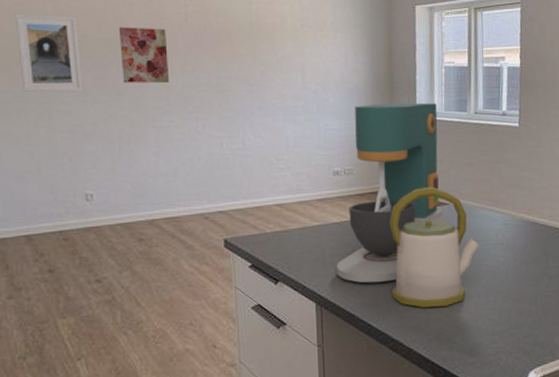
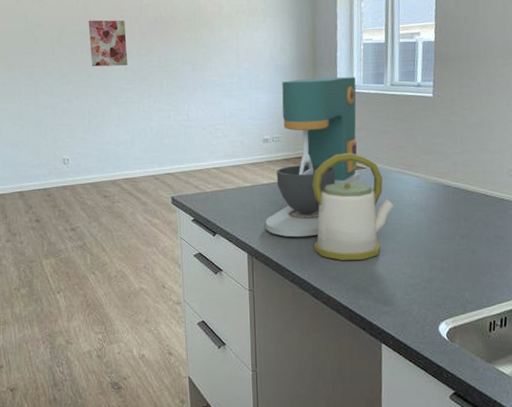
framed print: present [15,14,83,93] -> none [10,13,61,77]

